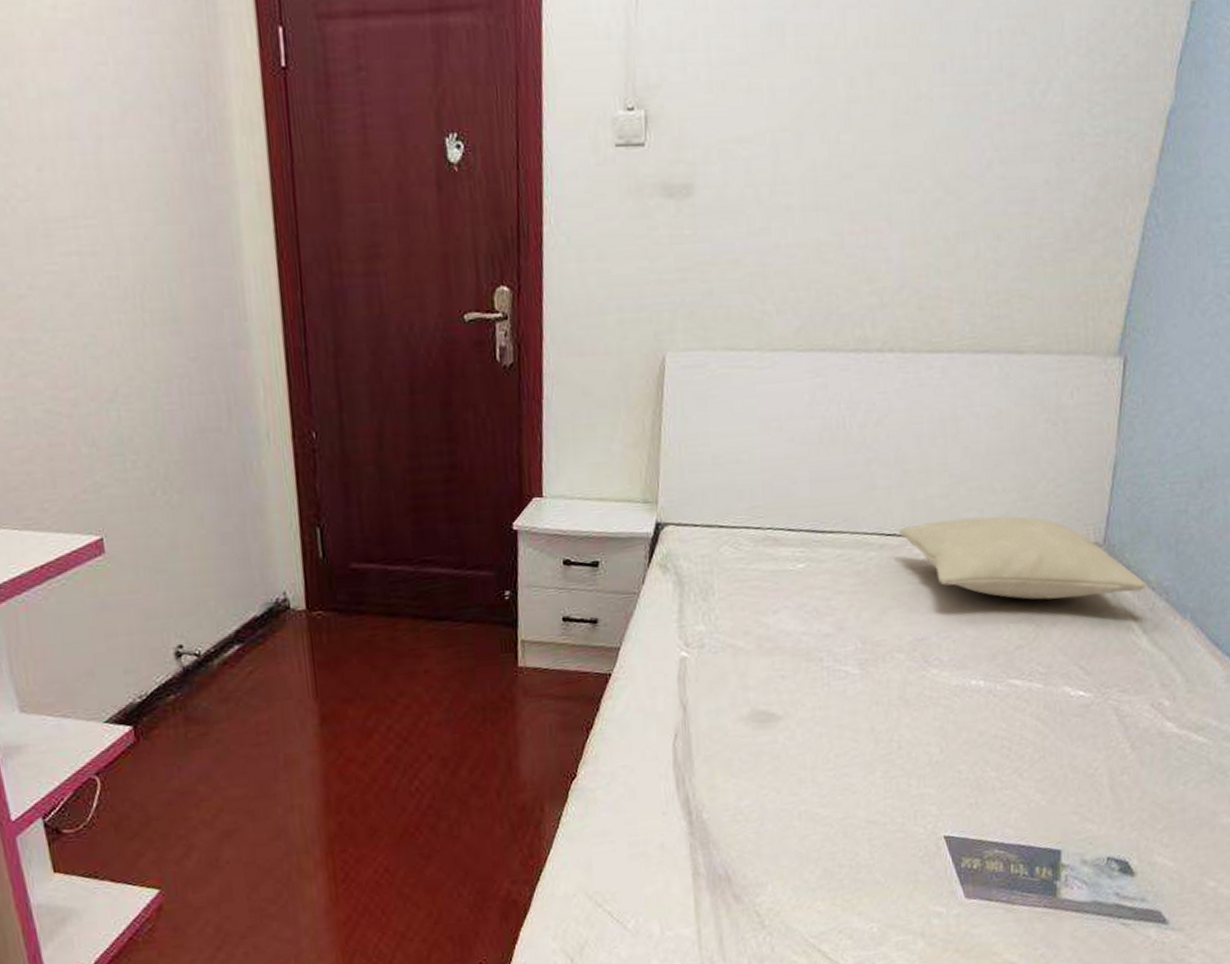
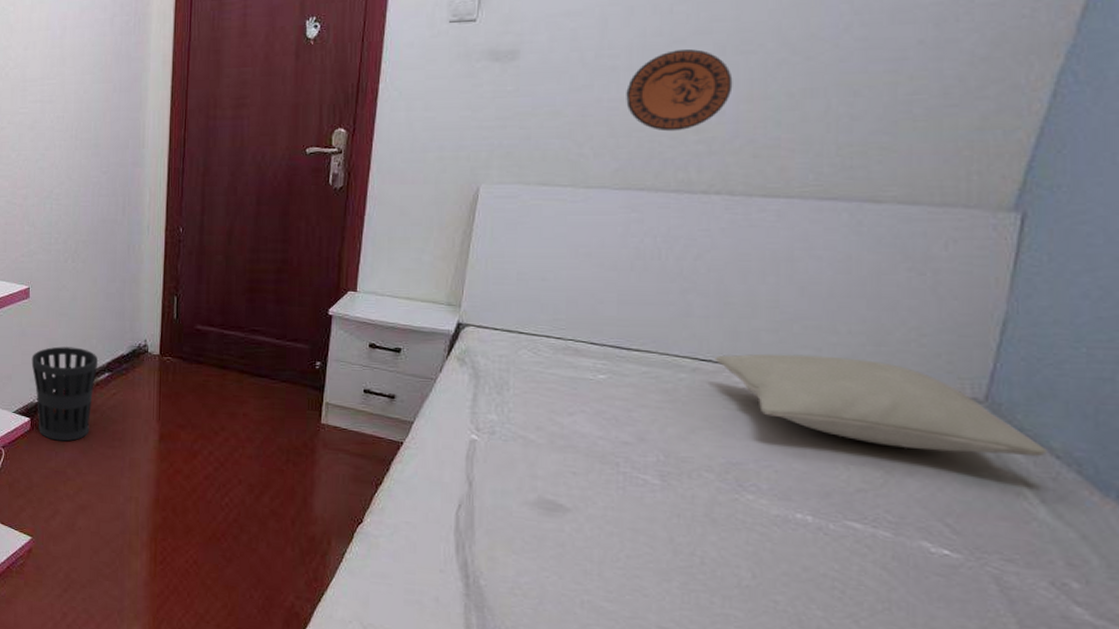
wastebasket: none [121,615,223,751] -> present [31,346,99,442]
decorative plate: none [802,186,898,282] -> present [626,49,733,132]

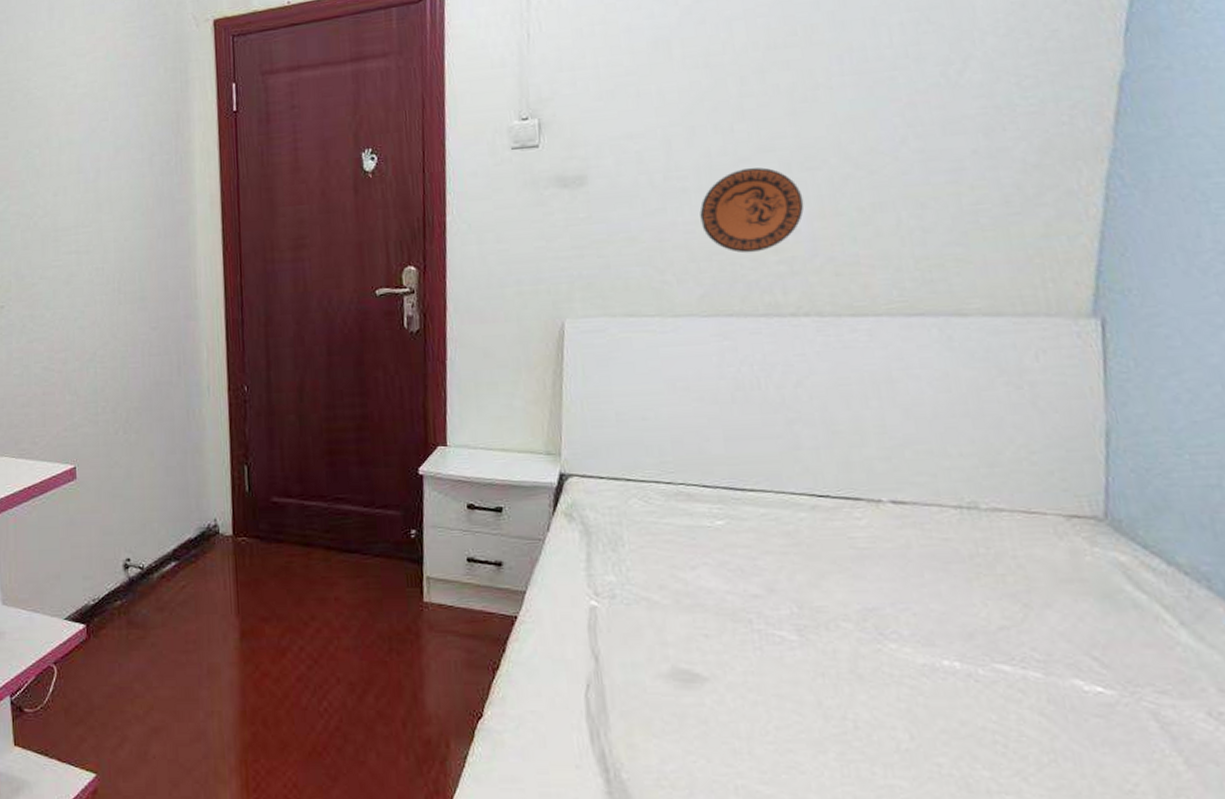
wastebasket: present [31,346,99,442] -> none [83,534,163,650]
pillow: present [714,353,1049,457] -> none [832,482,1176,578]

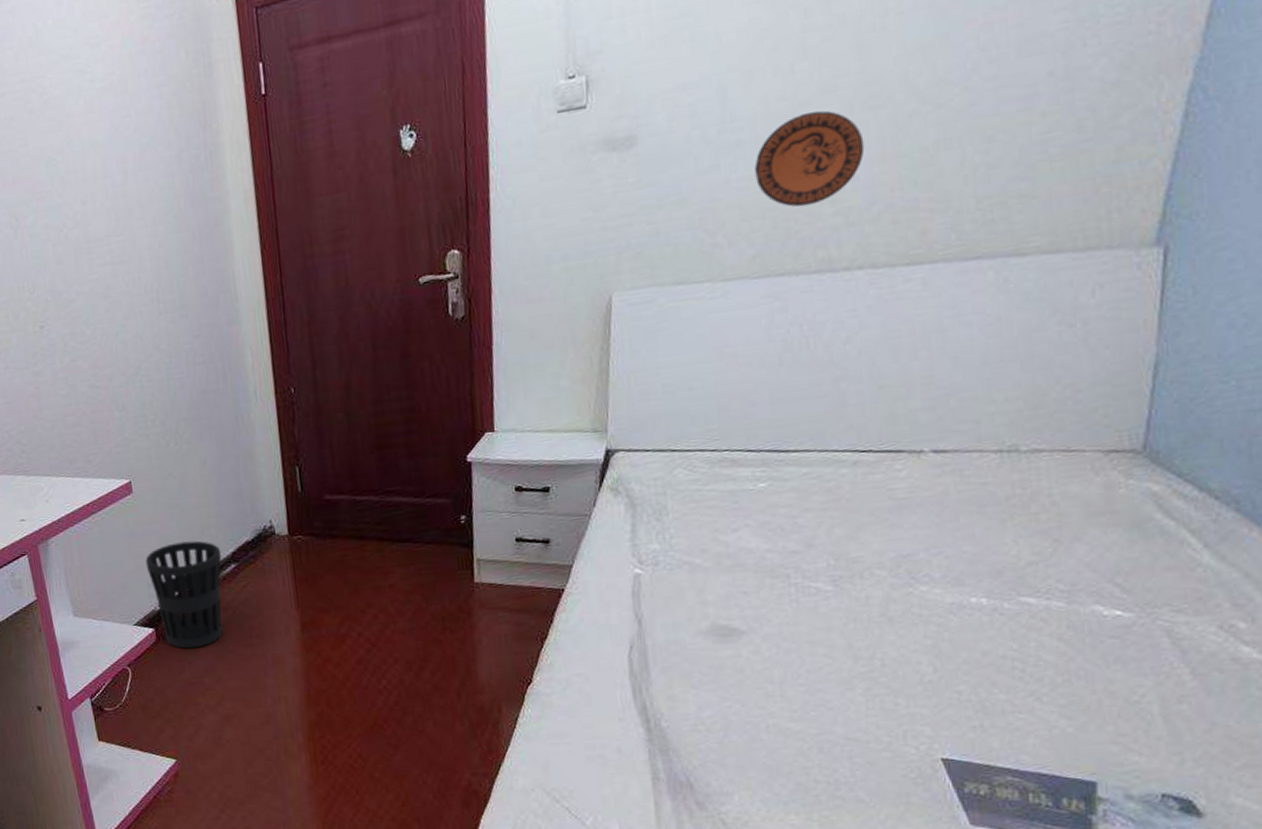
wastebasket: none [83,534,163,650] -> present [145,540,223,649]

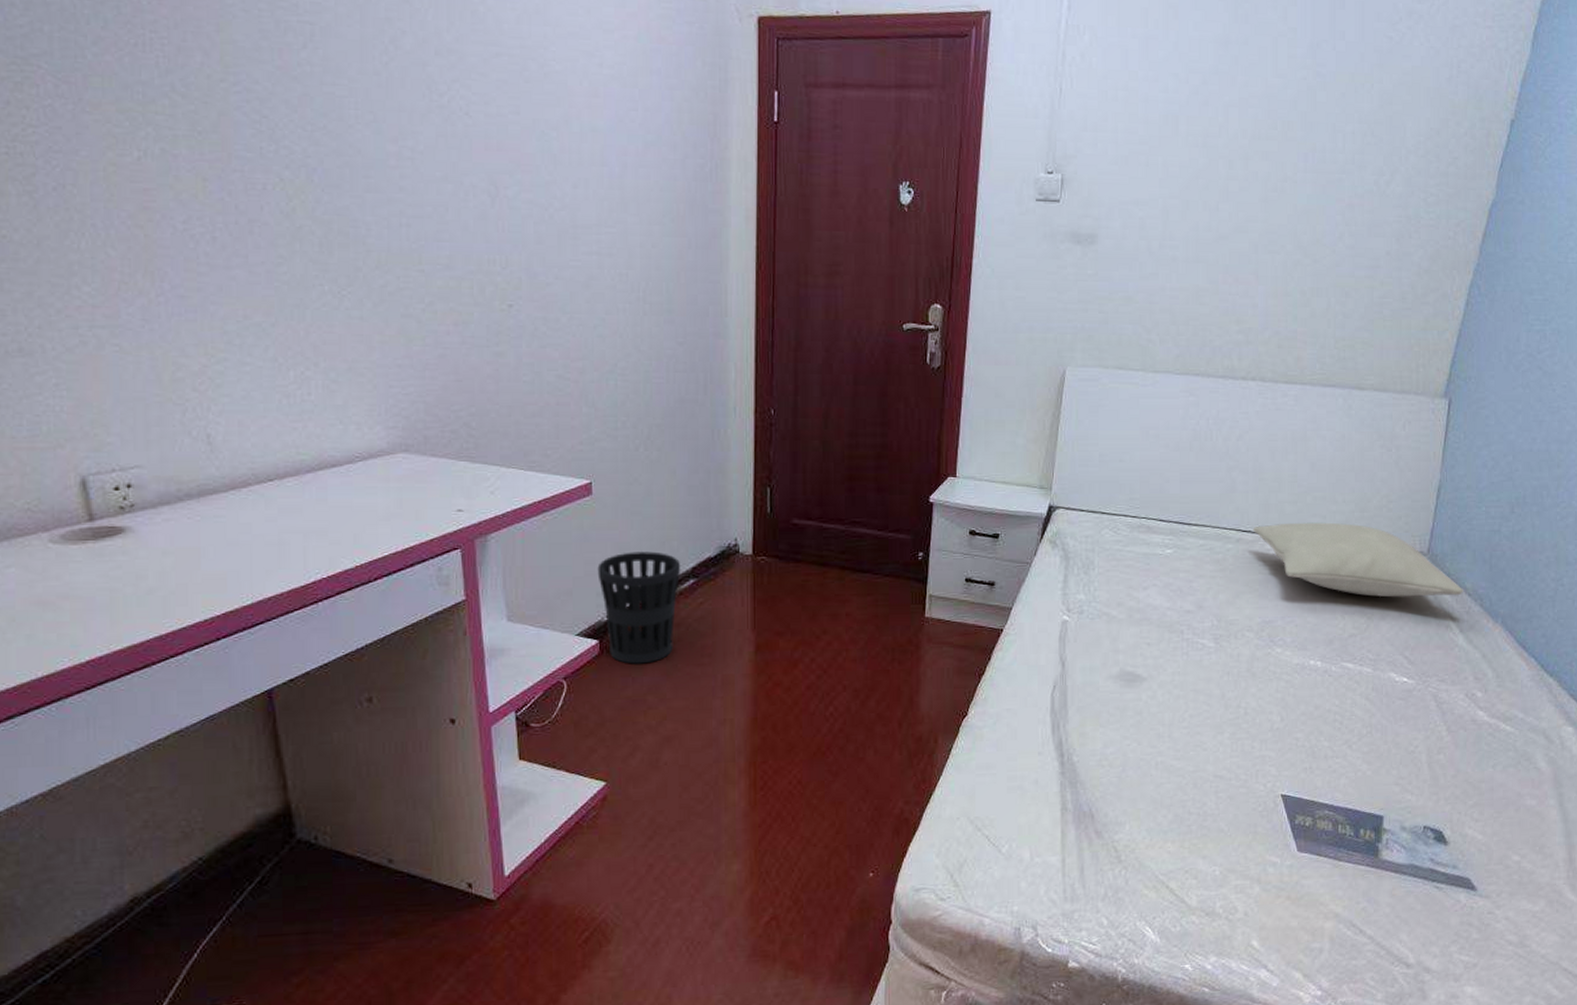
decorative plate: present [754,110,865,207] -> none [1184,246,1263,321]
pillow: none [874,425,1208,513] -> present [1252,522,1464,597]

